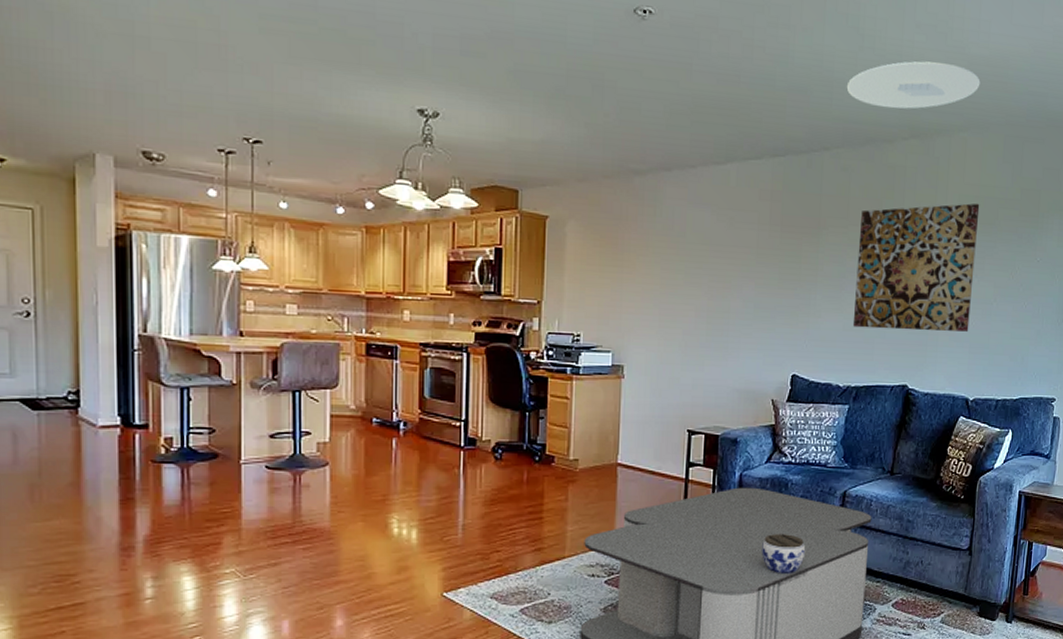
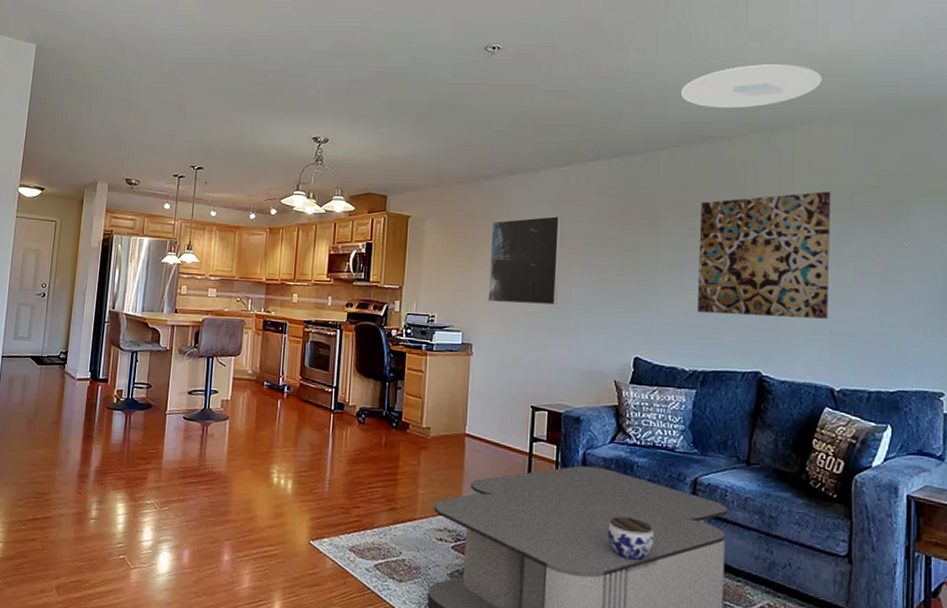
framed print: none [640,220,721,322] -> present [488,215,562,306]

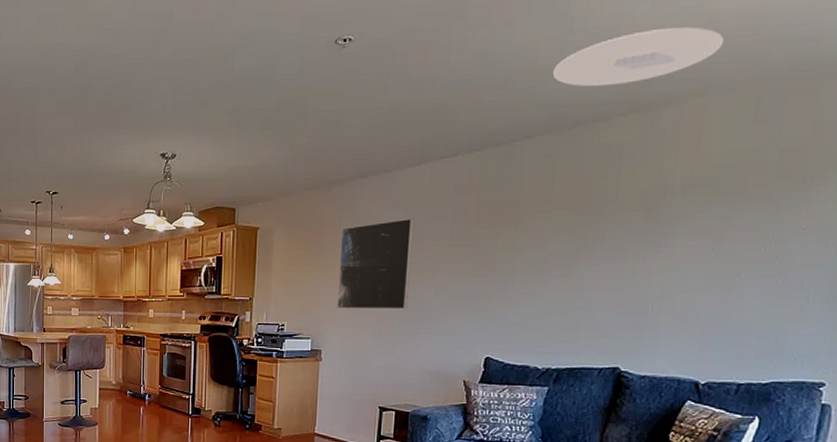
wall art: present [696,191,831,319] -> none [554,171,720,312]

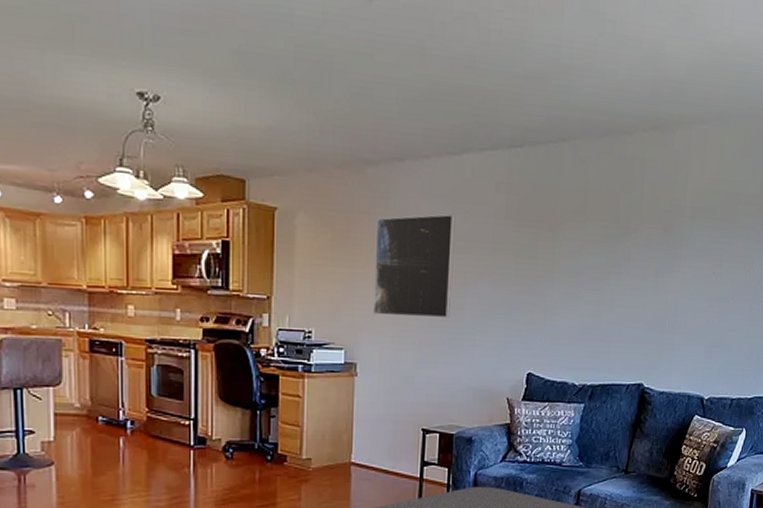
ceiling light: present [552,27,725,87] -> none [585,48,723,99]

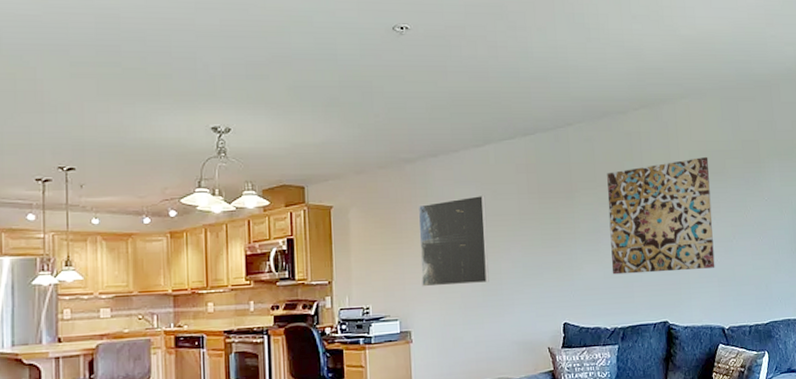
wall art: none [589,198,719,330] -> present [607,156,715,275]

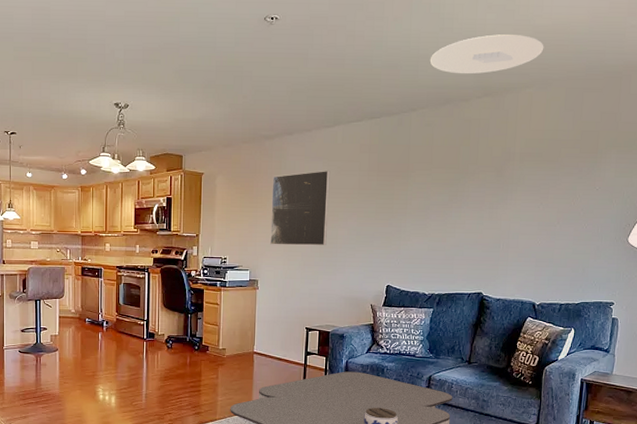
ceiling light: none [580,45,693,86] -> present [429,34,544,74]
wall art: present [607,156,715,275] -> none [436,144,544,249]

